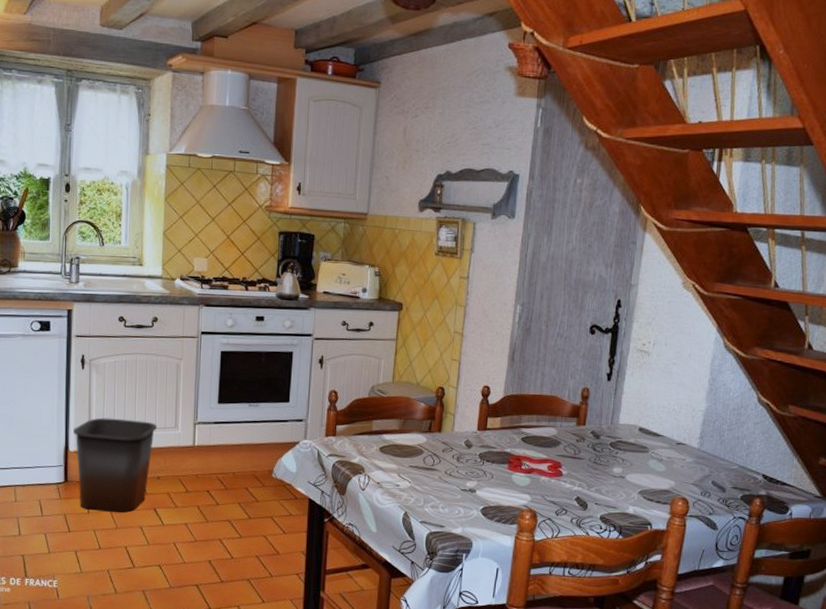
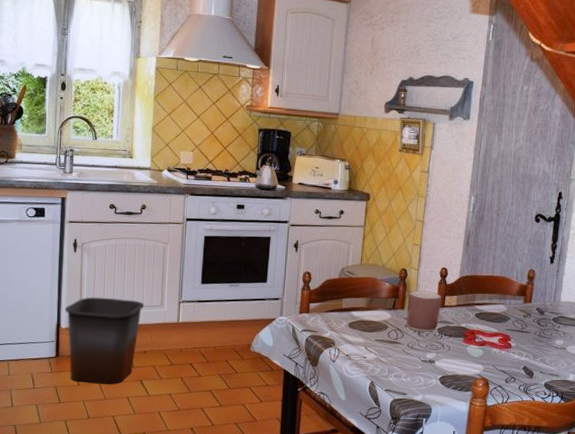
mug: none [443,411,483,458] -> present [406,291,441,332]

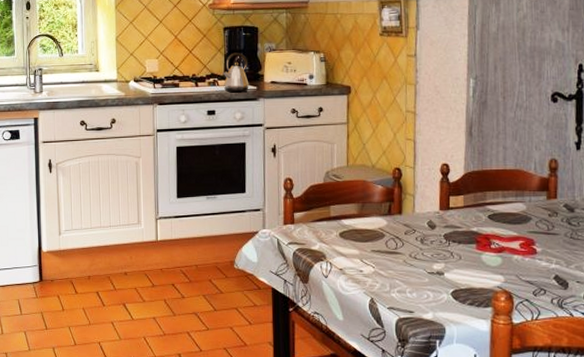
waste bin: present [64,297,145,385] -> none [44,218,122,310]
mug: present [406,291,441,332] -> none [405,192,445,239]

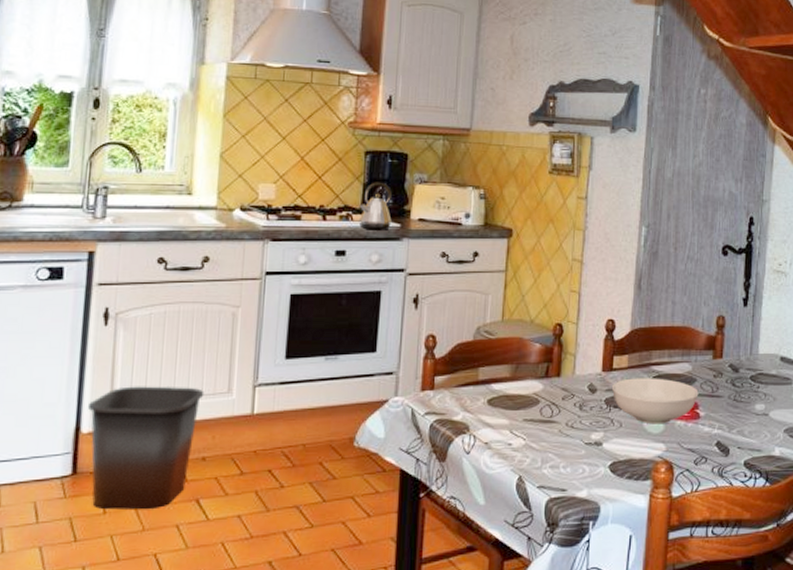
waste bin: none [44,218,122,310] -> present [87,386,205,510]
bowl: none [449,216,534,258] -> present [611,378,699,425]

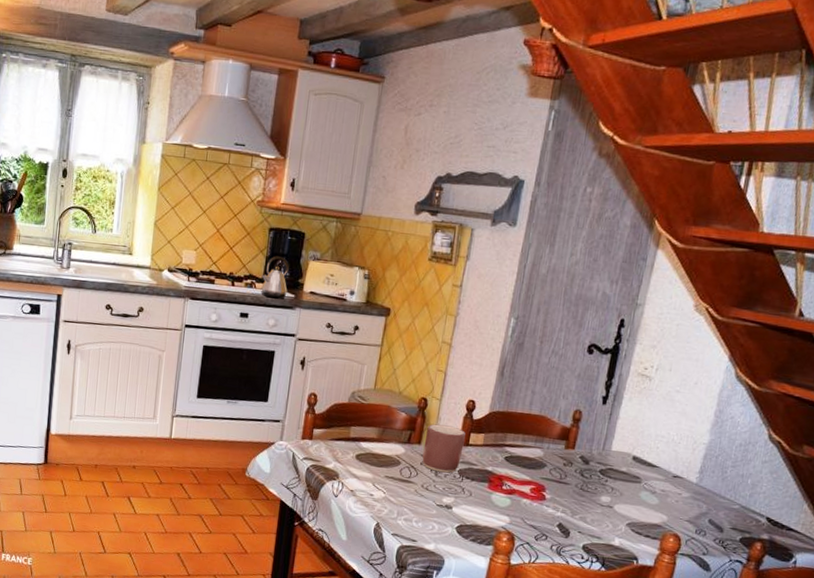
waste bin: present [87,386,205,510] -> none [55,403,136,499]
mug: none [563,351,608,405] -> present [422,424,466,473]
bowl: present [611,378,699,425] -> none [465,455,547,500]

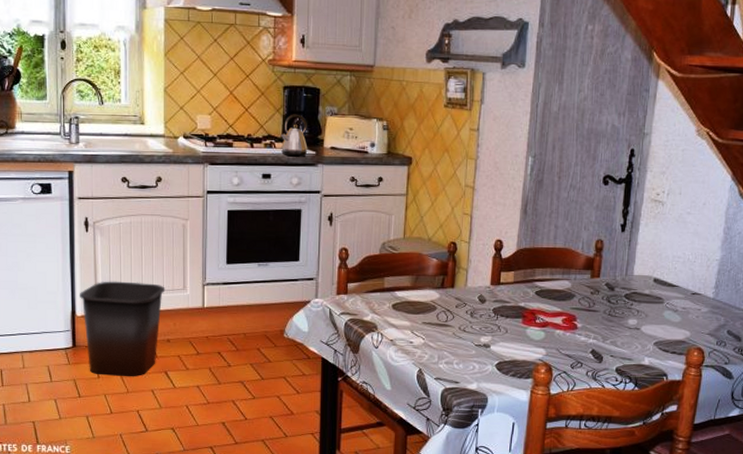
waste bin: none [55,403,136,499] -> present [79,281,165,377]
mug: present [422,424,466,473] -> none [457,266,496,313]

